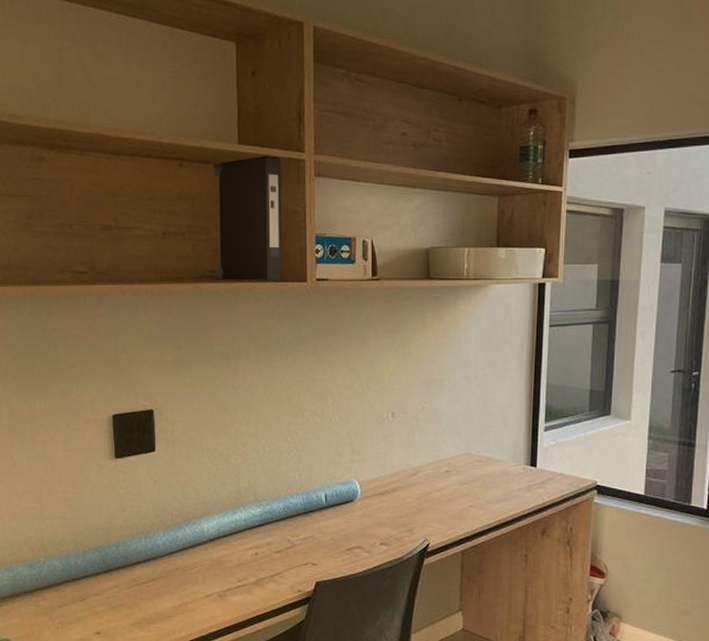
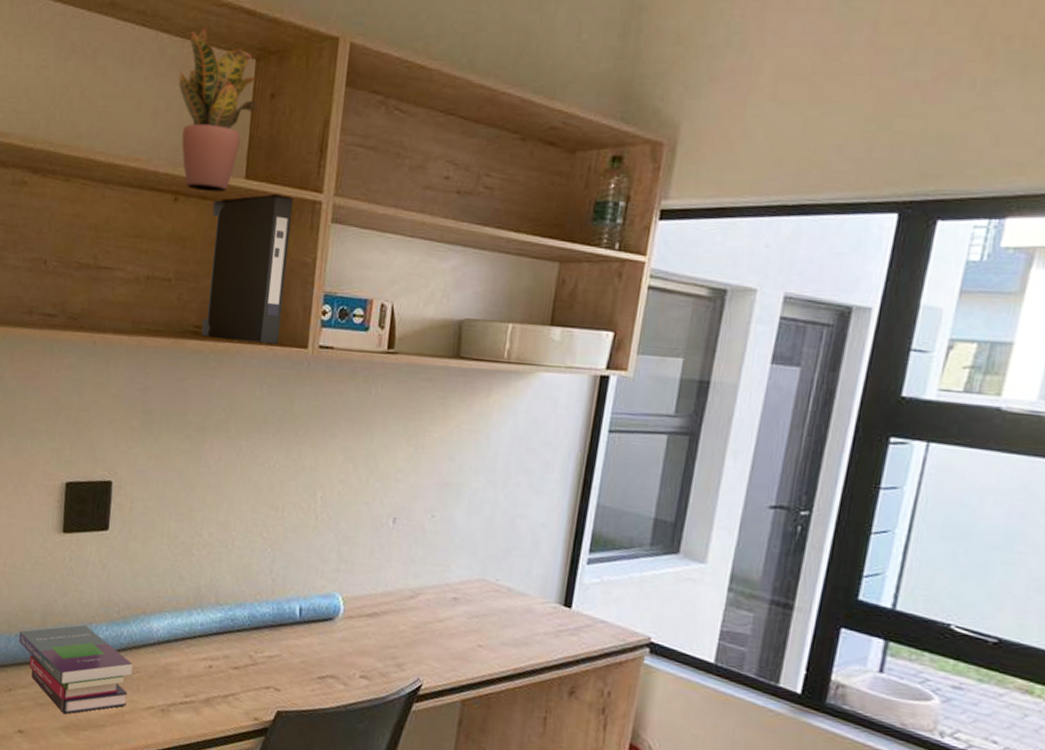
books: none [87,534,191,613] -> present [19,624,133,715]
potted plant: none [171,16,244,157] -> present [178,27,260,193]

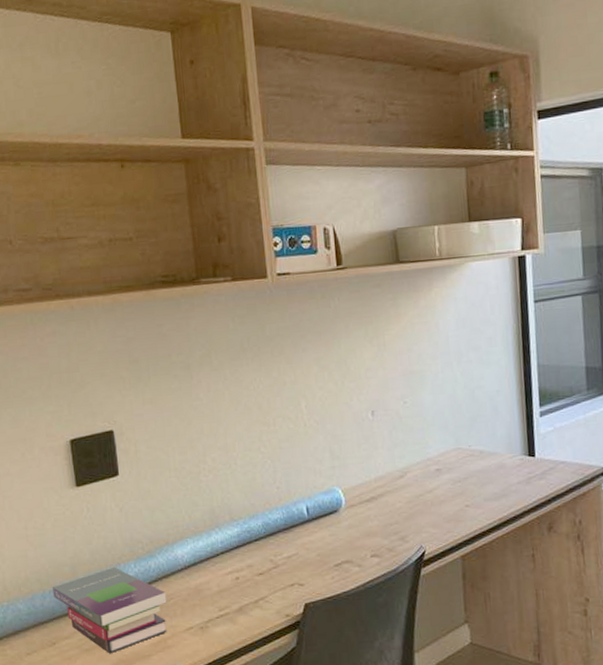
potted plant: present [178,27,260,193] -> none [103,10,184,156]
binder: present [201,194,294,345] -> none [158,147,241,285]

